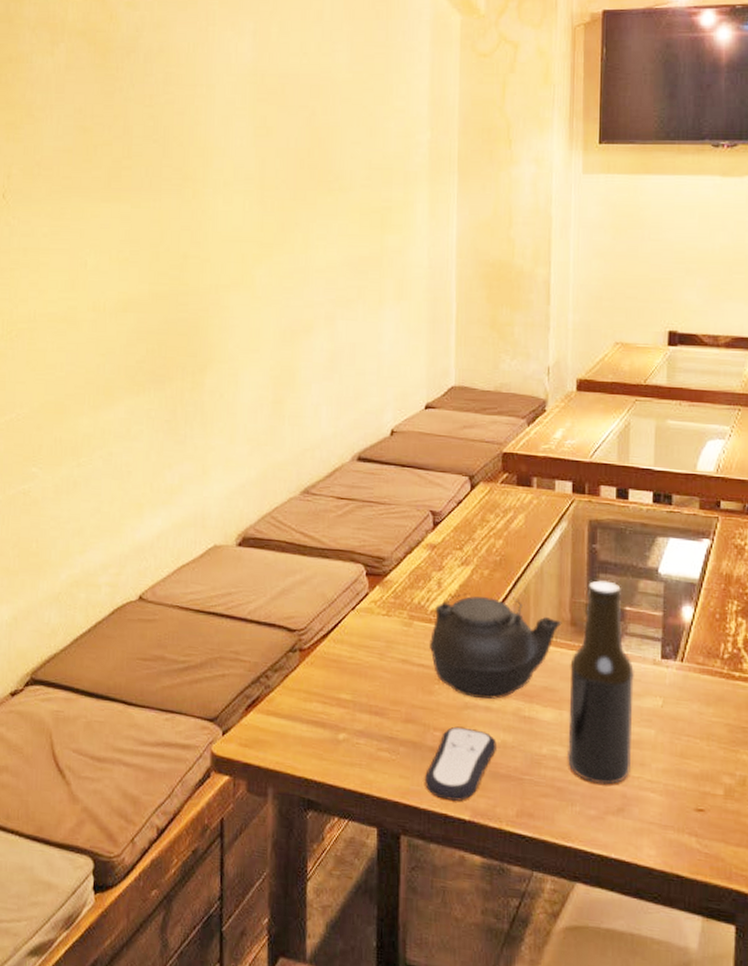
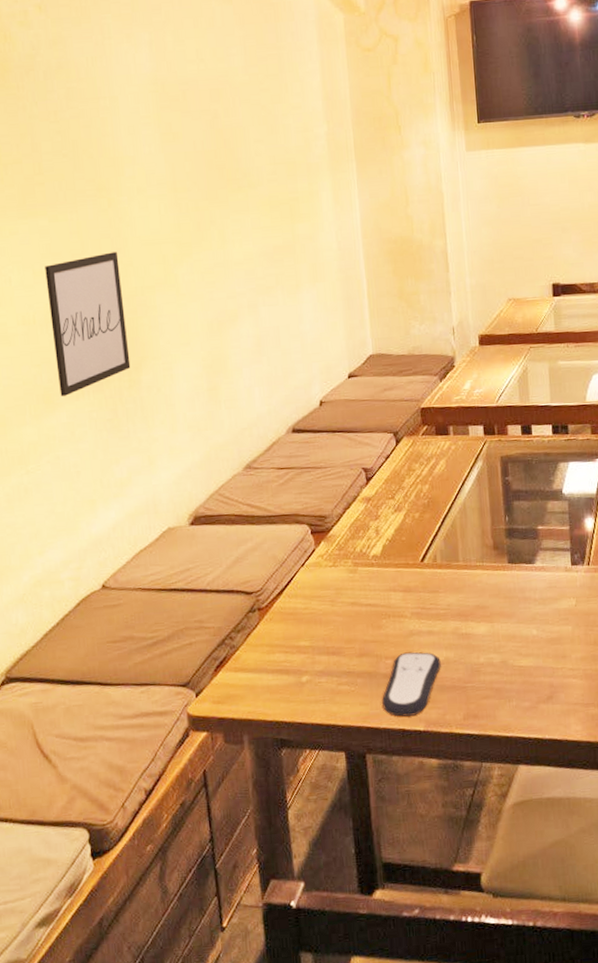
wall art: none [120,245,197,390] -> present [45,252,131,396]
teapot: present [429,593,562,699] -> none [373,533,486,625]
beer bottle: present [568,580,634,785] -> none [496,506,555,680]

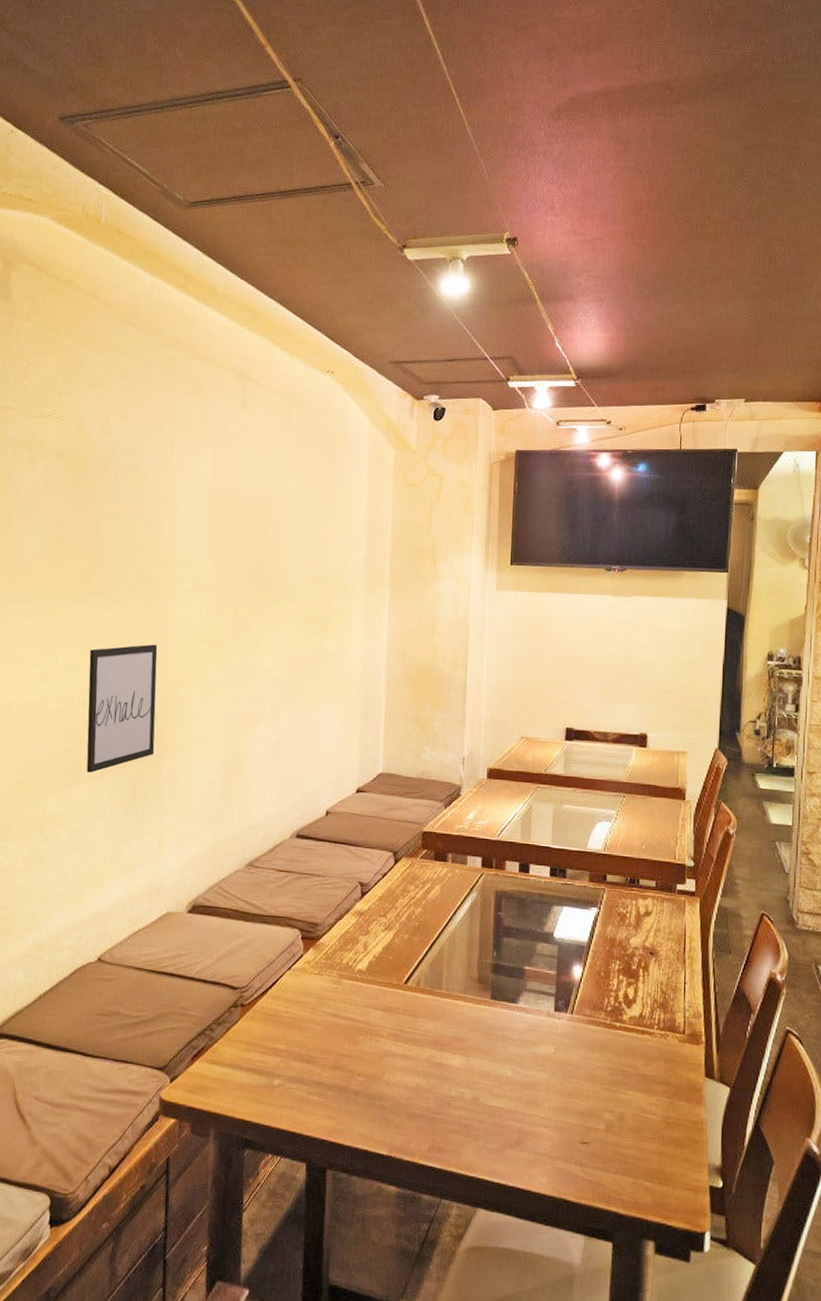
remote control: present [382,652,441,717] -> none [349,1072,412,1138]

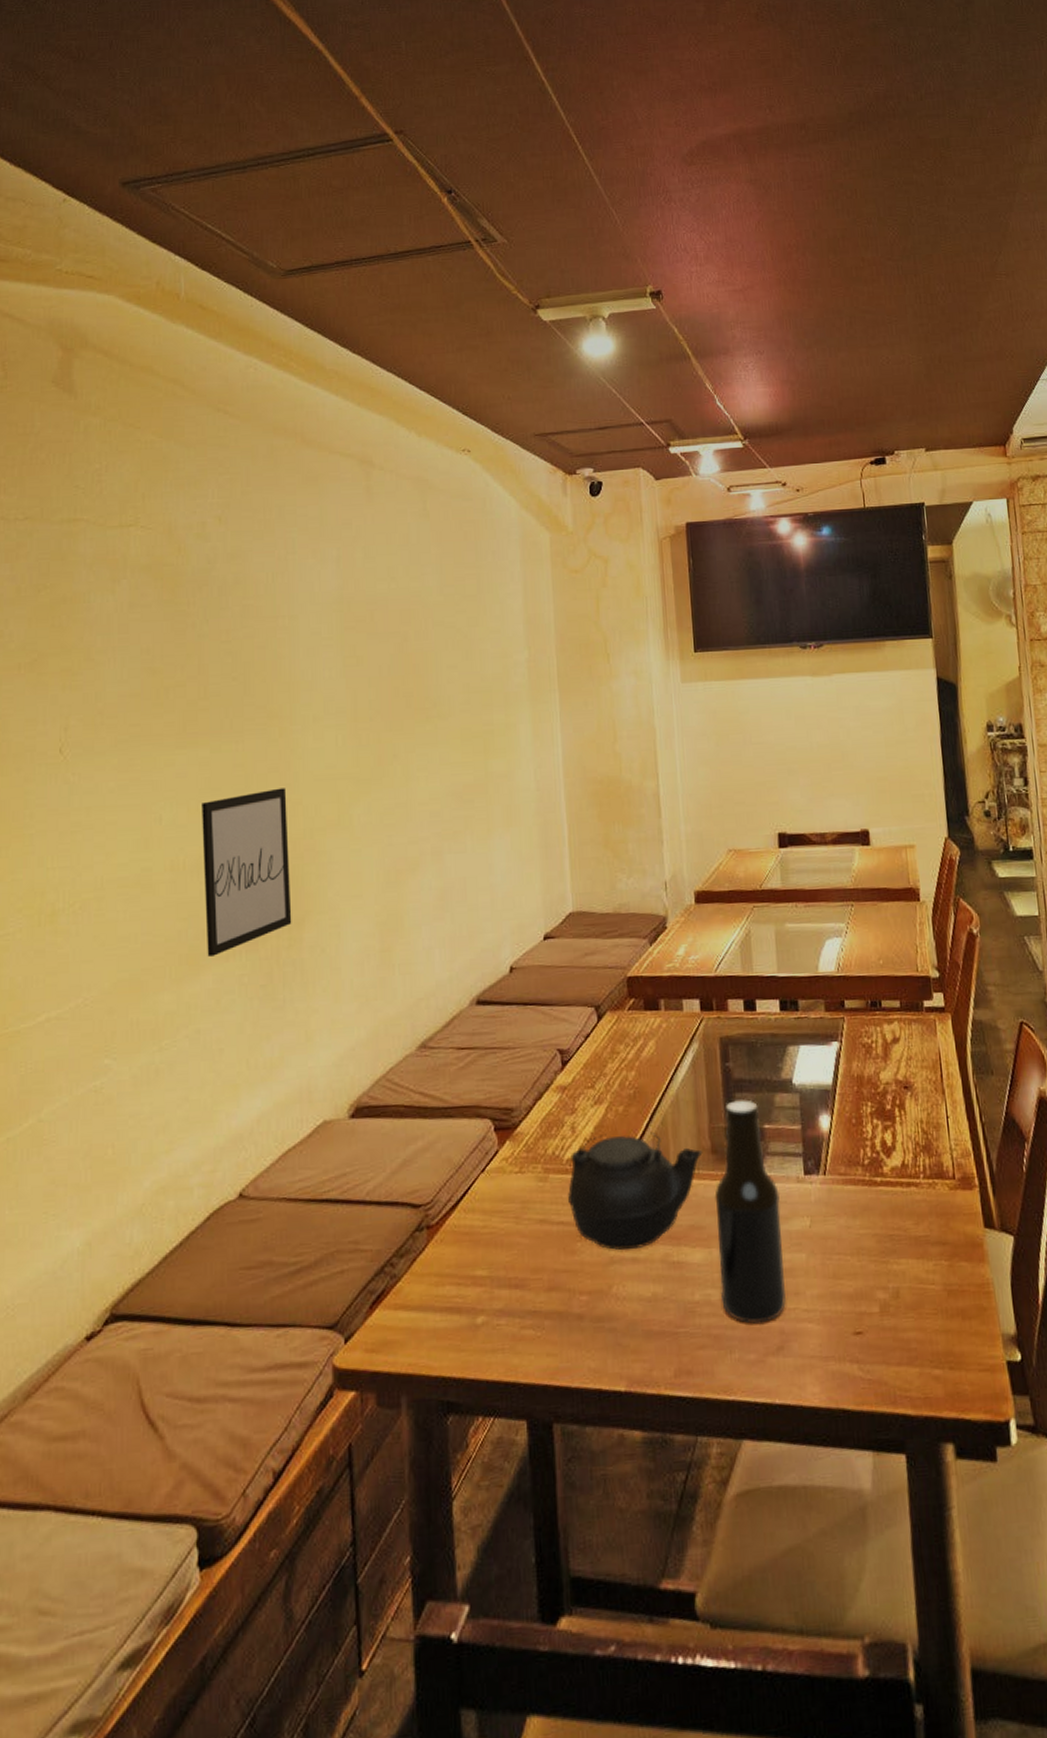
teapot: none [355,954,471,1048] -> present [567,1132,703,1250]
beer bottle: none [473,943,531,1122] -> present [715,1099,786,1324]

